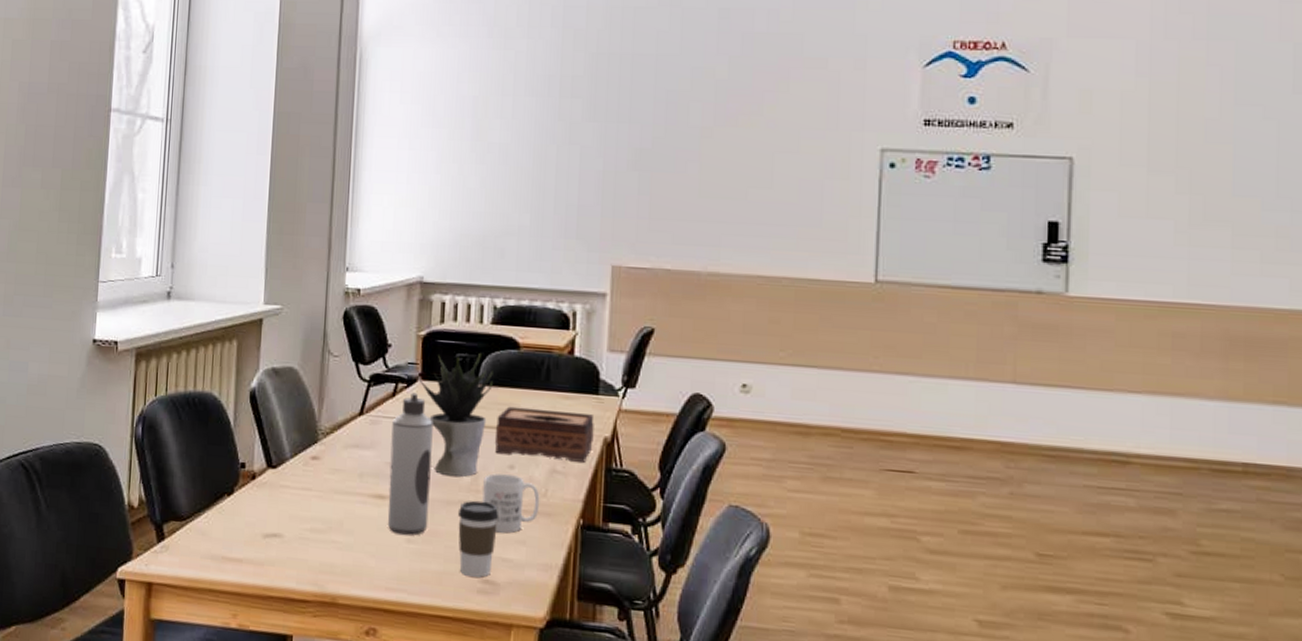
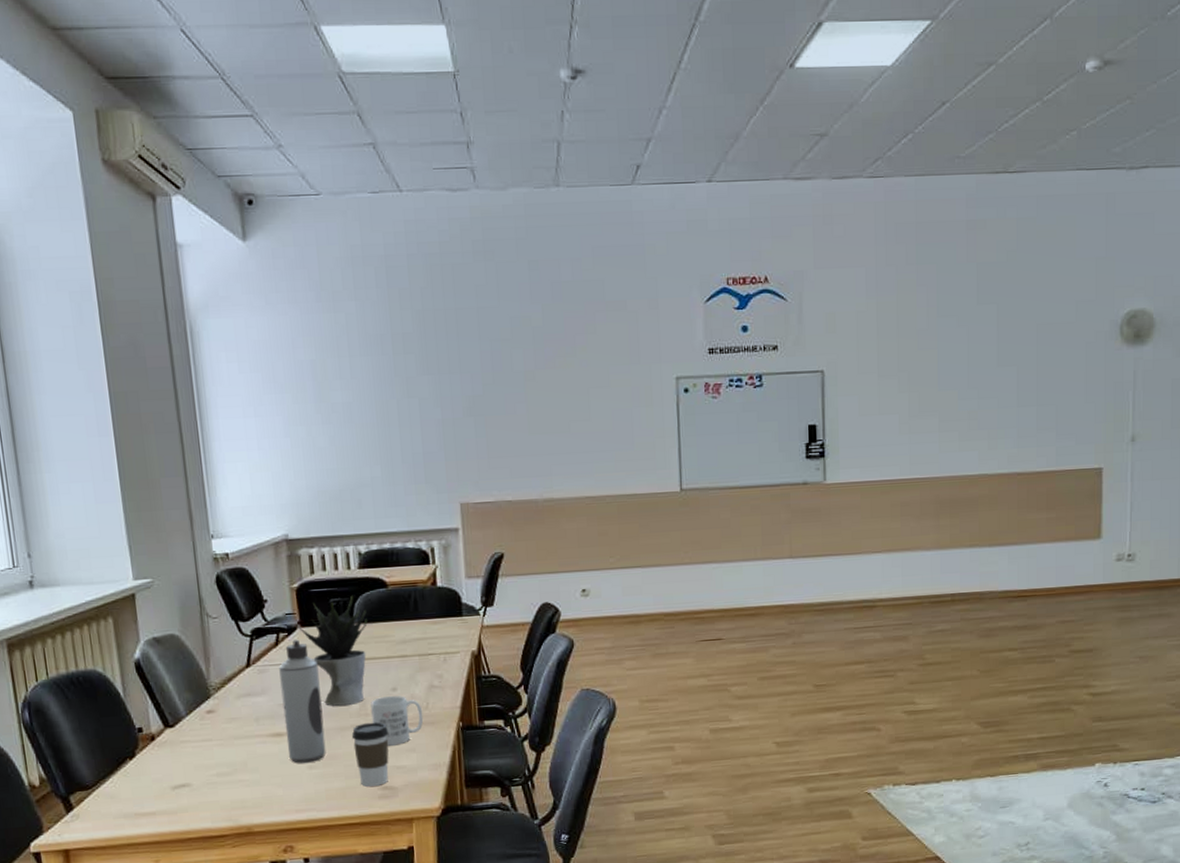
tissue box: present [494,406,594,462] -> none [374,634,463,681]

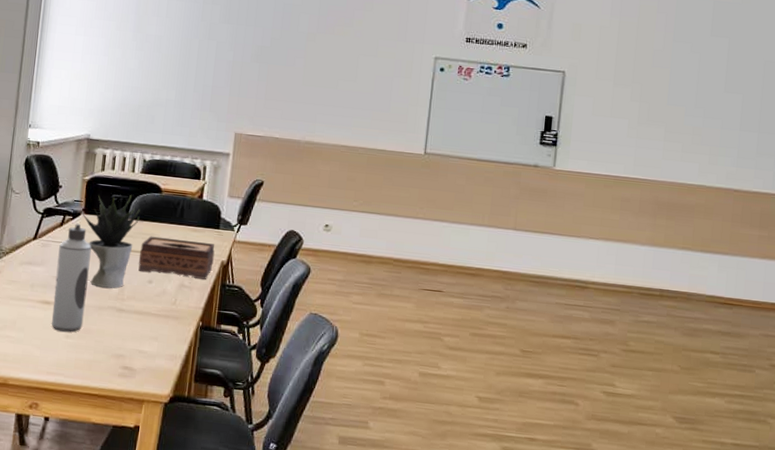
coffee cup: present [351,722,389,787] -> none [106,306,139,365]
mug: present [371,695,424,746] -> none [126,286,171,332]
tissue box: none [374,634,463,681] -> present [138,236,215,279]

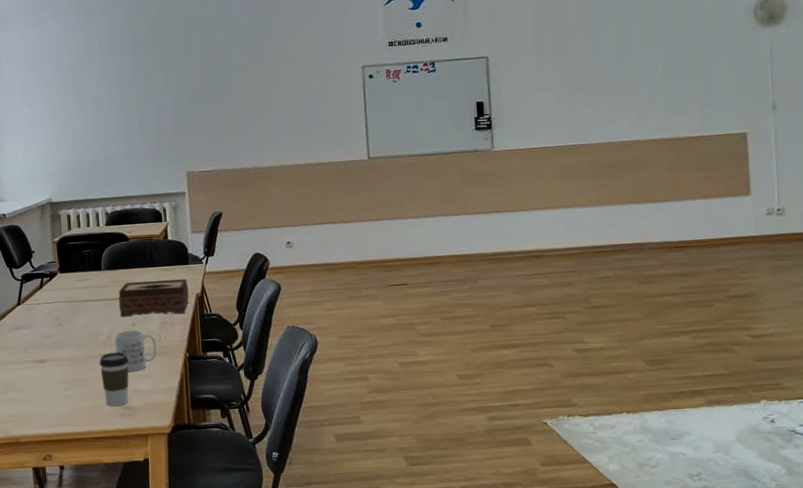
water bottle: present [52,223,92,332] -> none [43,283,79,385]
potted plant: present [80,195,140,289] -> none [55,248,112,338]
coffee cup: none [106,306,139,365] -> present [99,352,129,406]
mug: none [126,286,171,332] -> present [114,329,157,372]

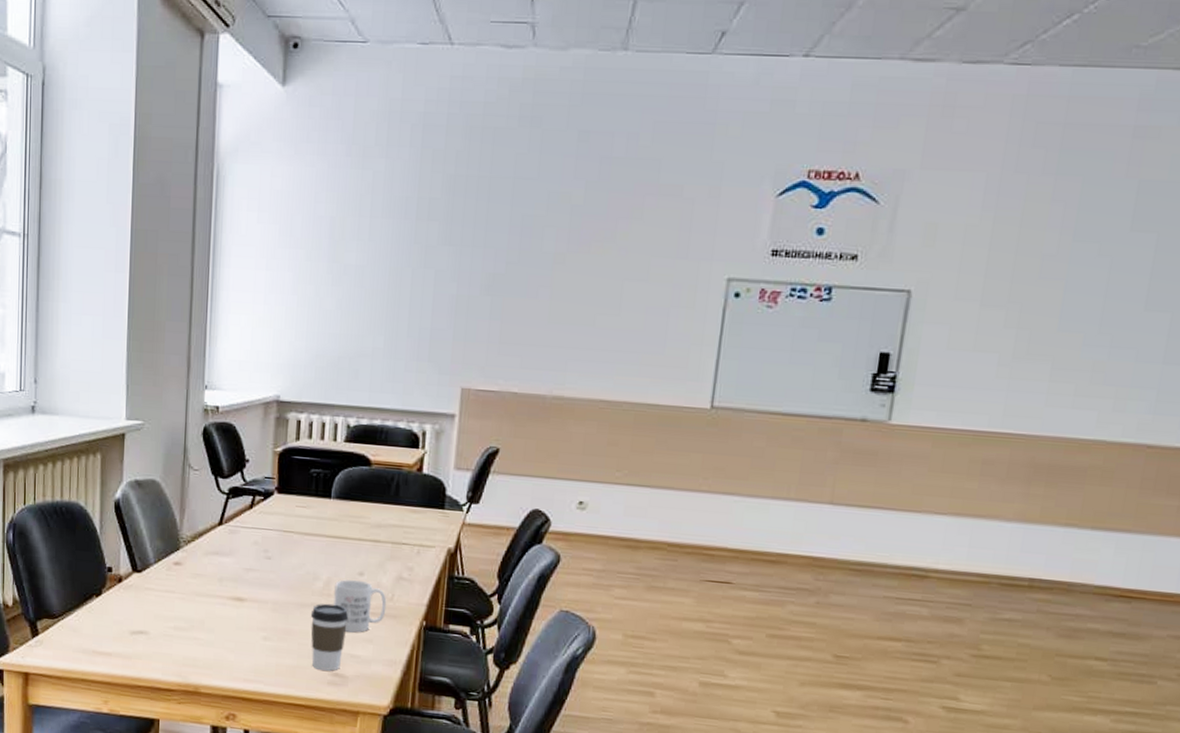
tissue box: present [118,279,189,318] -> none [345,518,439,571]

